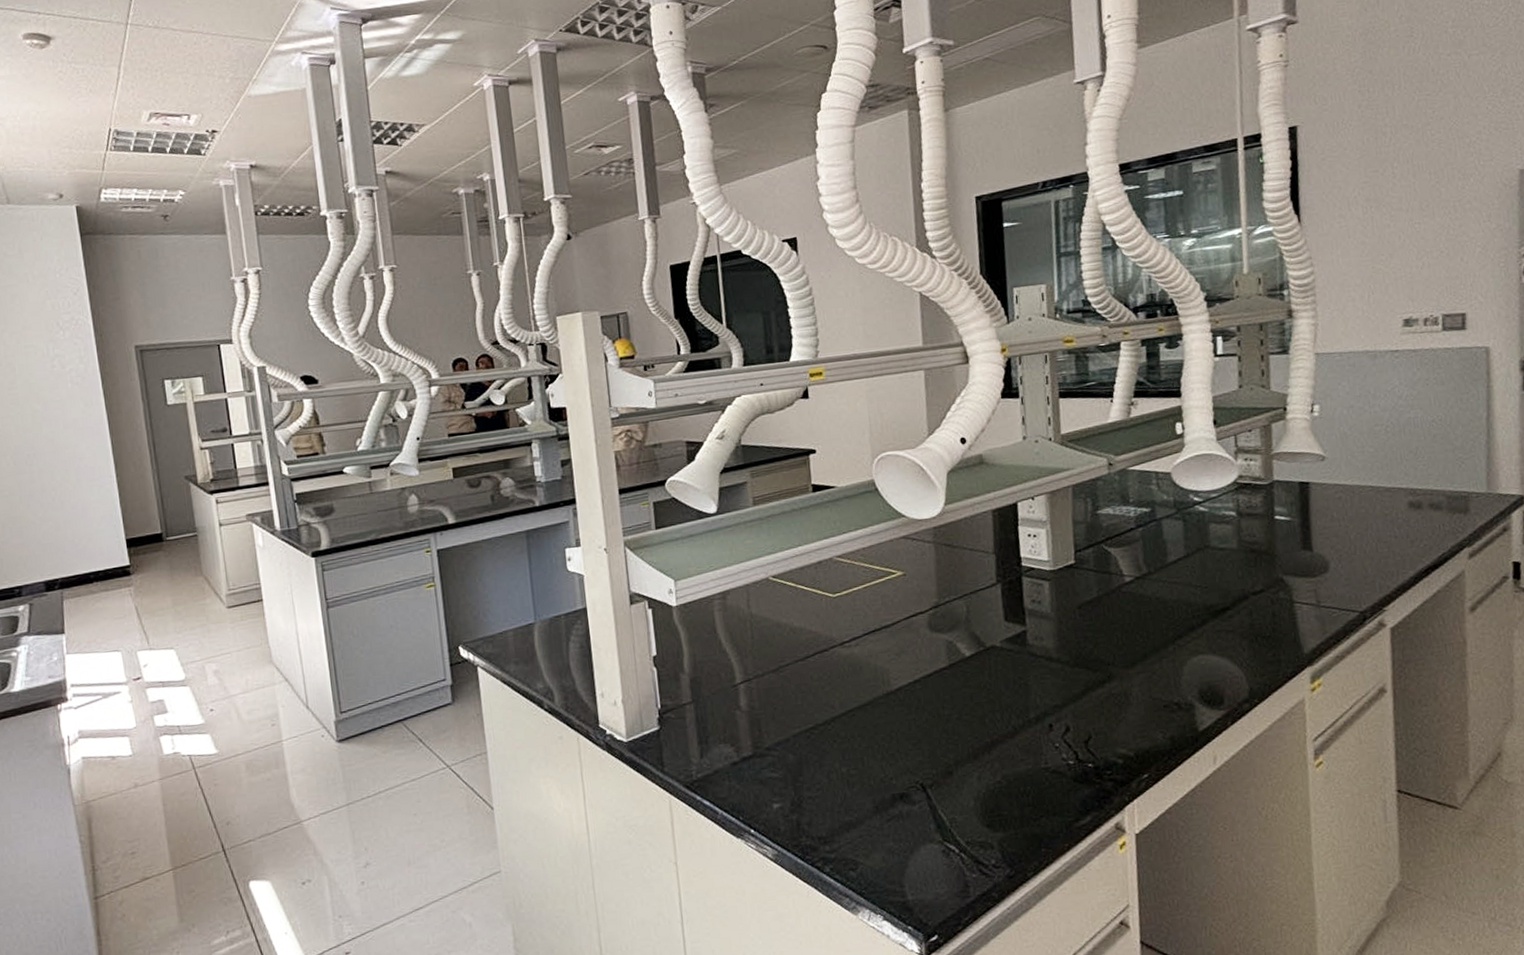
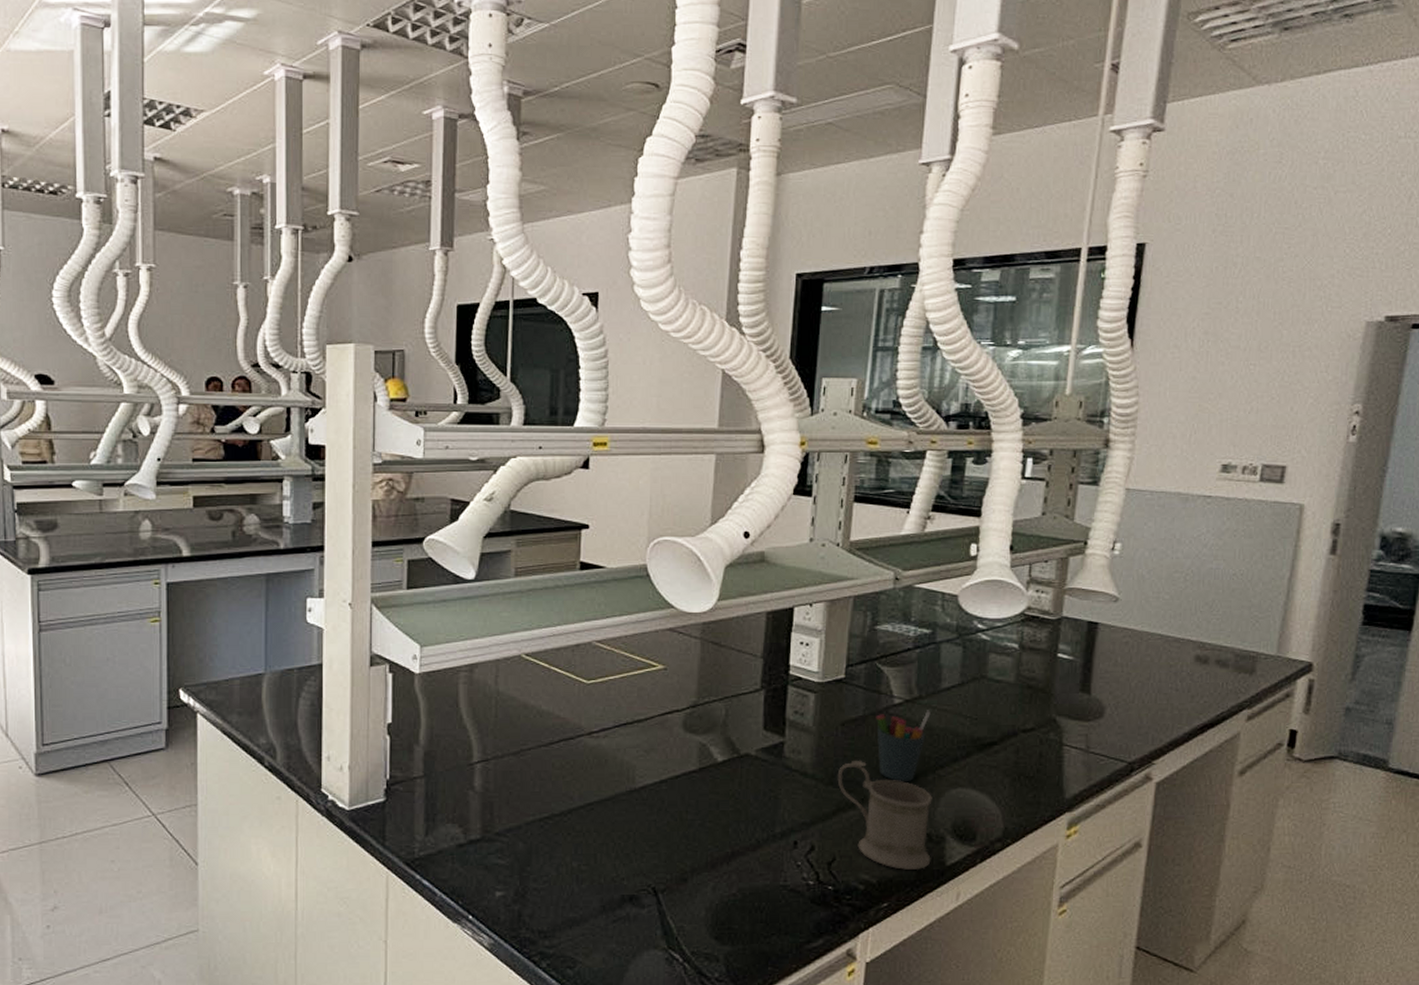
mug: none [1081,639,1184,740] -> present [837,760,932,871]
pen holder: none [1109,584,1162,656] -> present [875,710,931,781]

